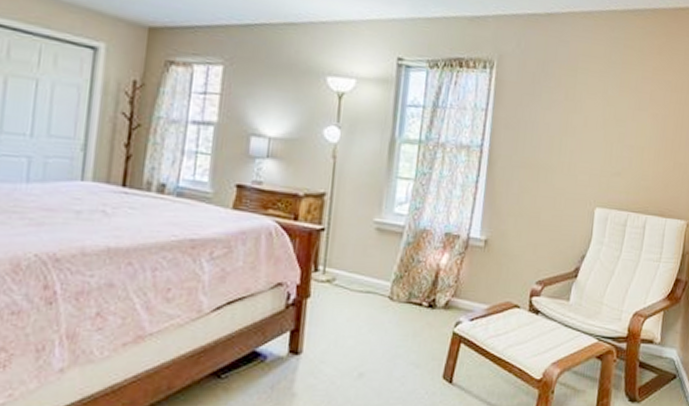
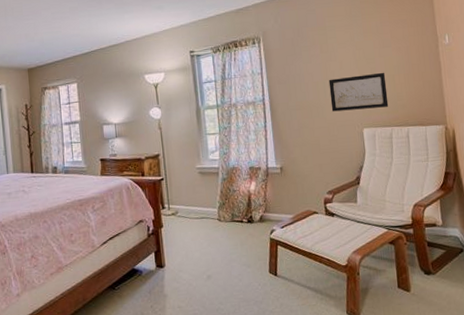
wall art: none [563,136,635,186] -> present [328,72,389,112]

